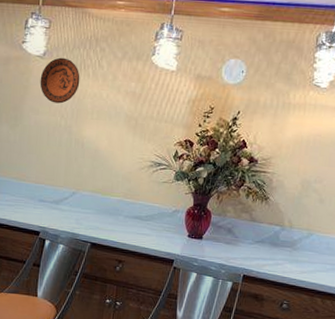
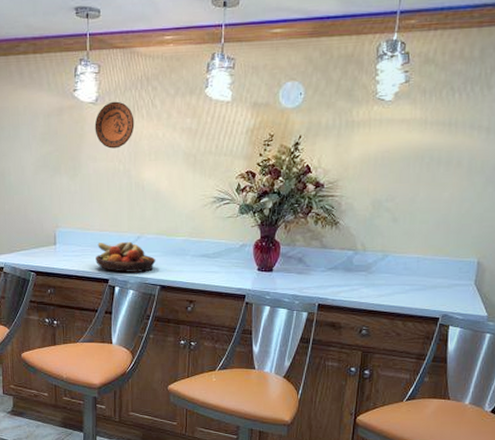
fruit bowl: none [28,195,89,228] -> present [96,241,156,272]

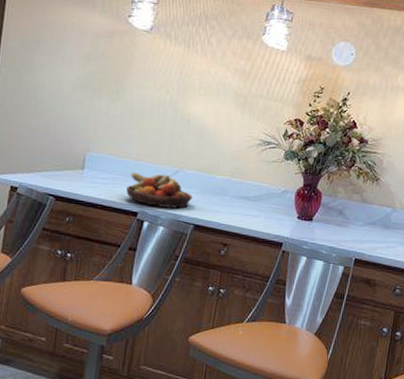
decorative plate: present [94,101,135,149] -> none [145,33,188,79]

